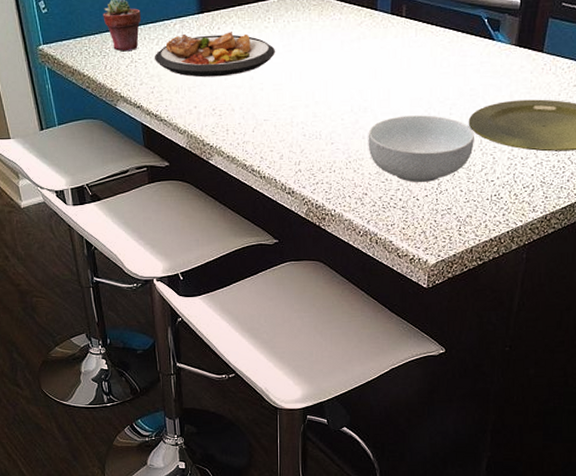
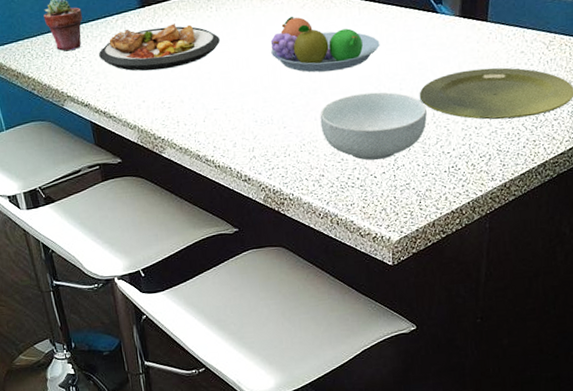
fruit bowl: none [325,33,434,91] -> present [270,17,380,72]

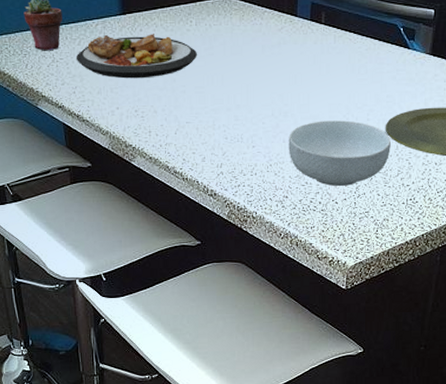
fruit bowl: present [270,17,380,72] -> none [246,39,352,96]

